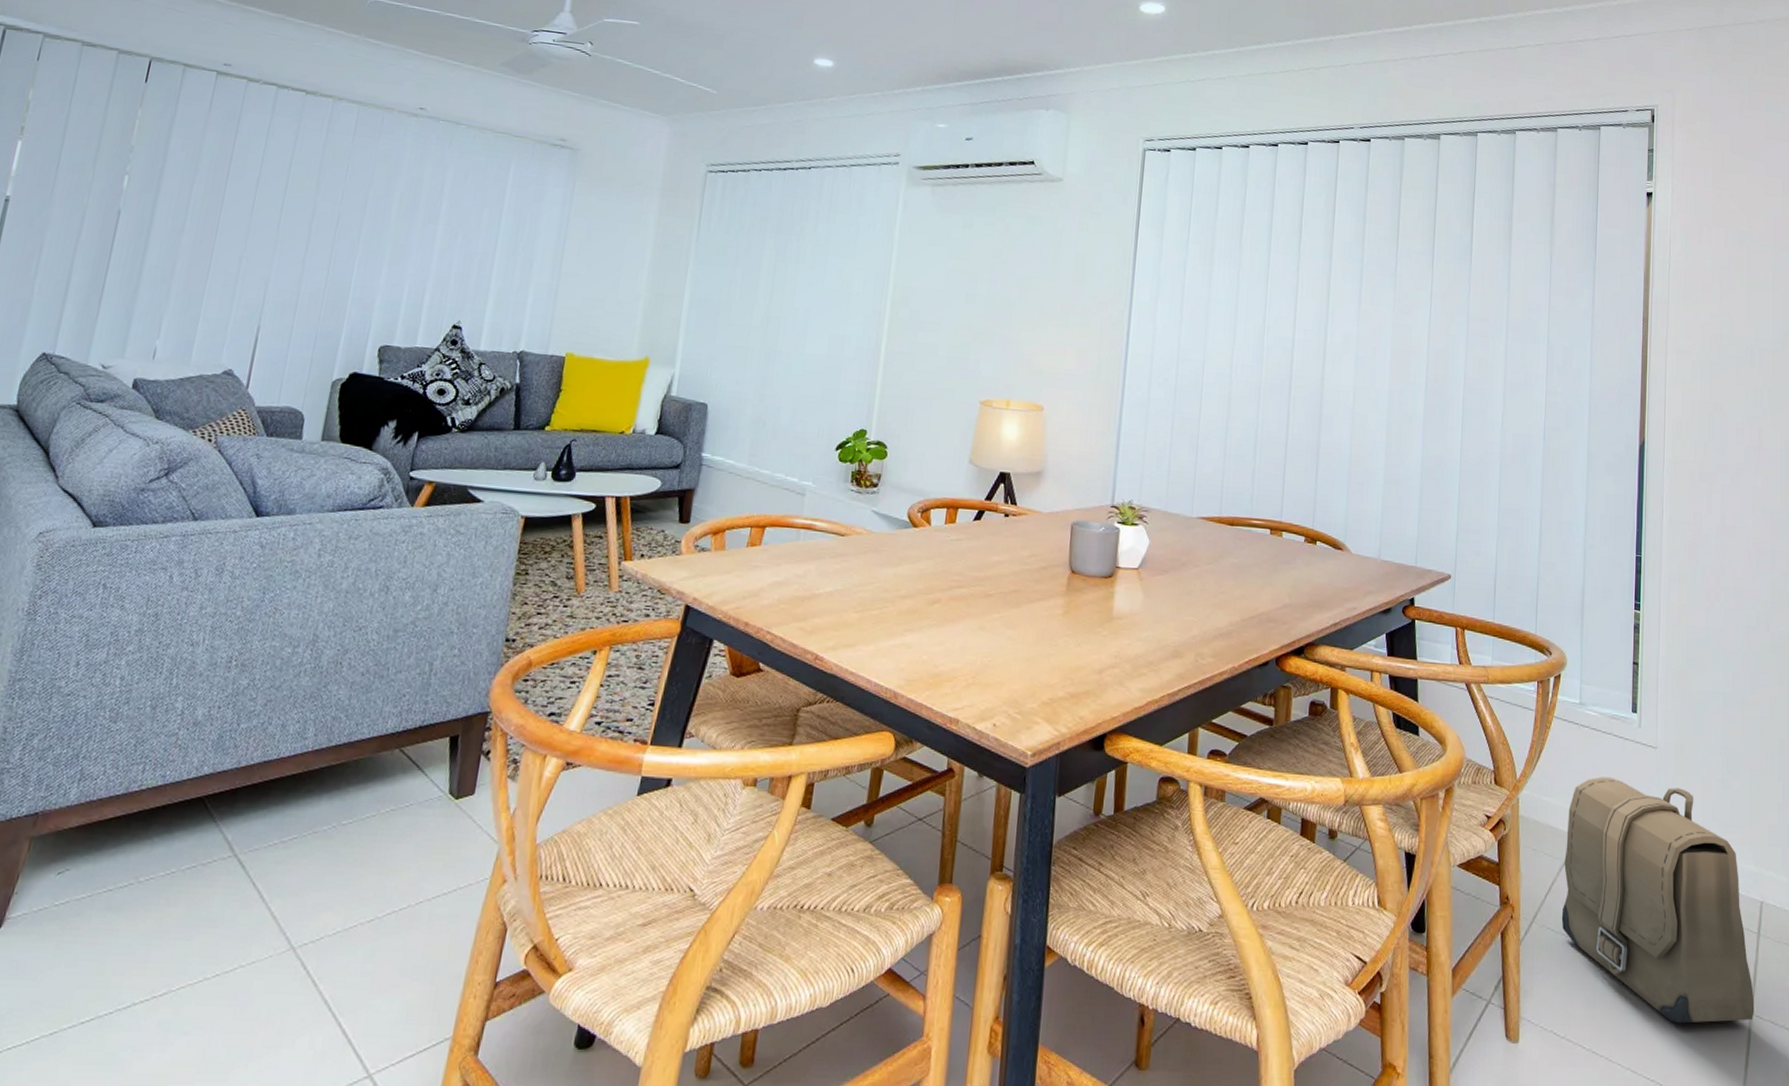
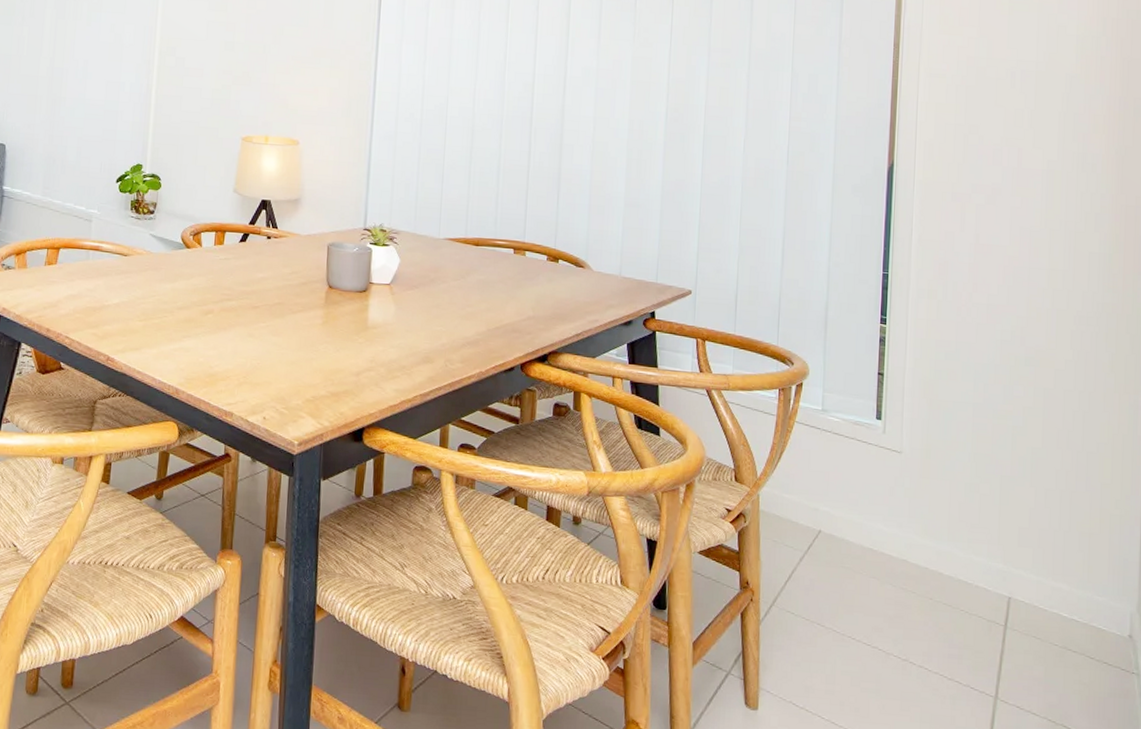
backpack: present [1561,777,1755,1024] -> none [801,477,1000,704]

